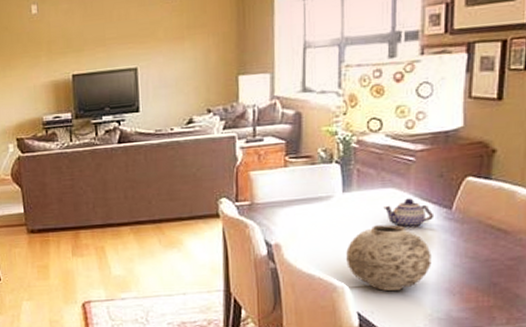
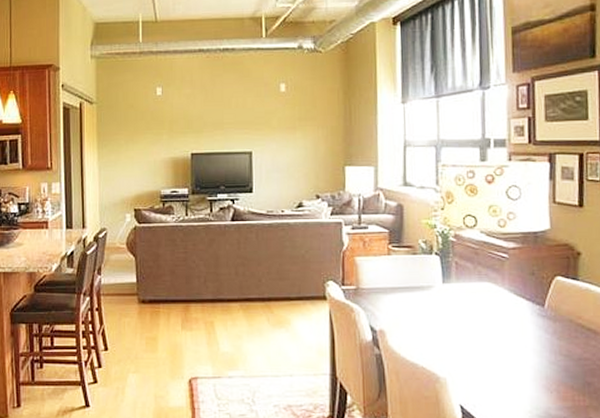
vase: present [346,224,431,292] -> none [447,318,528,385]
teapot: present [383,198,435,229] -> none [481,293,529,323]

